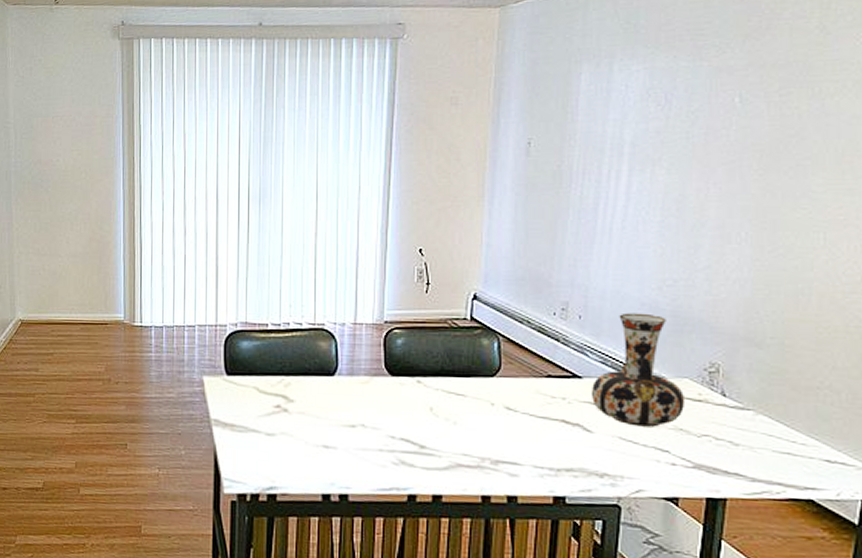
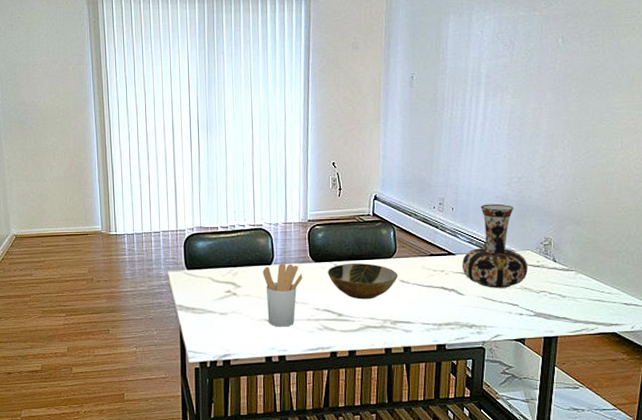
utensil holder: none [323,374,375,458] -> present [263,263,303,327]
bowl: none [407,380,502,430] -> present [327,263,397,300]

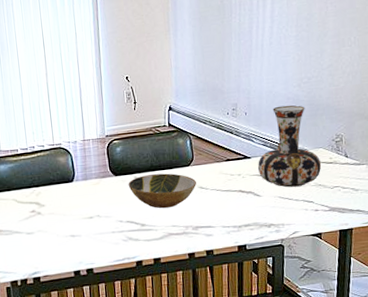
utensil holder: present [263,263,303,327] -> none [65,179,105,242]

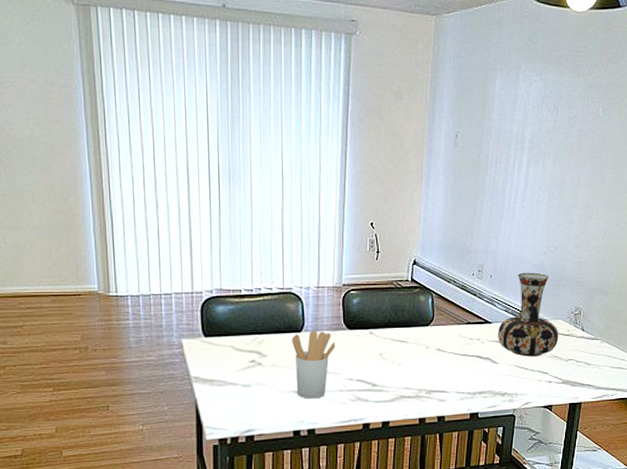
utensil holder: none [65,179,105,242] -> present [292,330,336,399]
bowl: present [128,173,196,209] -> none [362,331,434,369]

